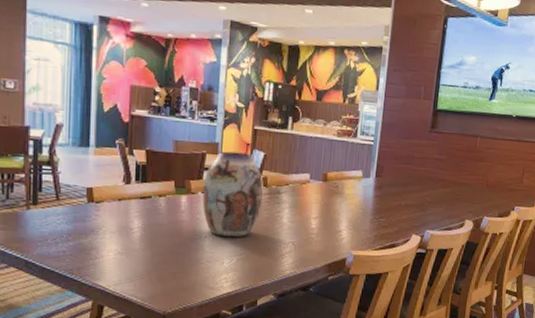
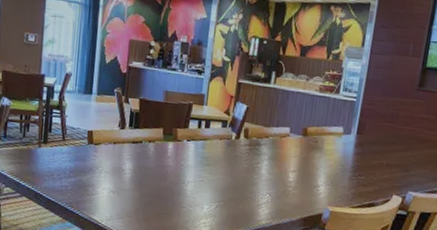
vase: present [202,151,263,238] -> none [187,102,244,186]

